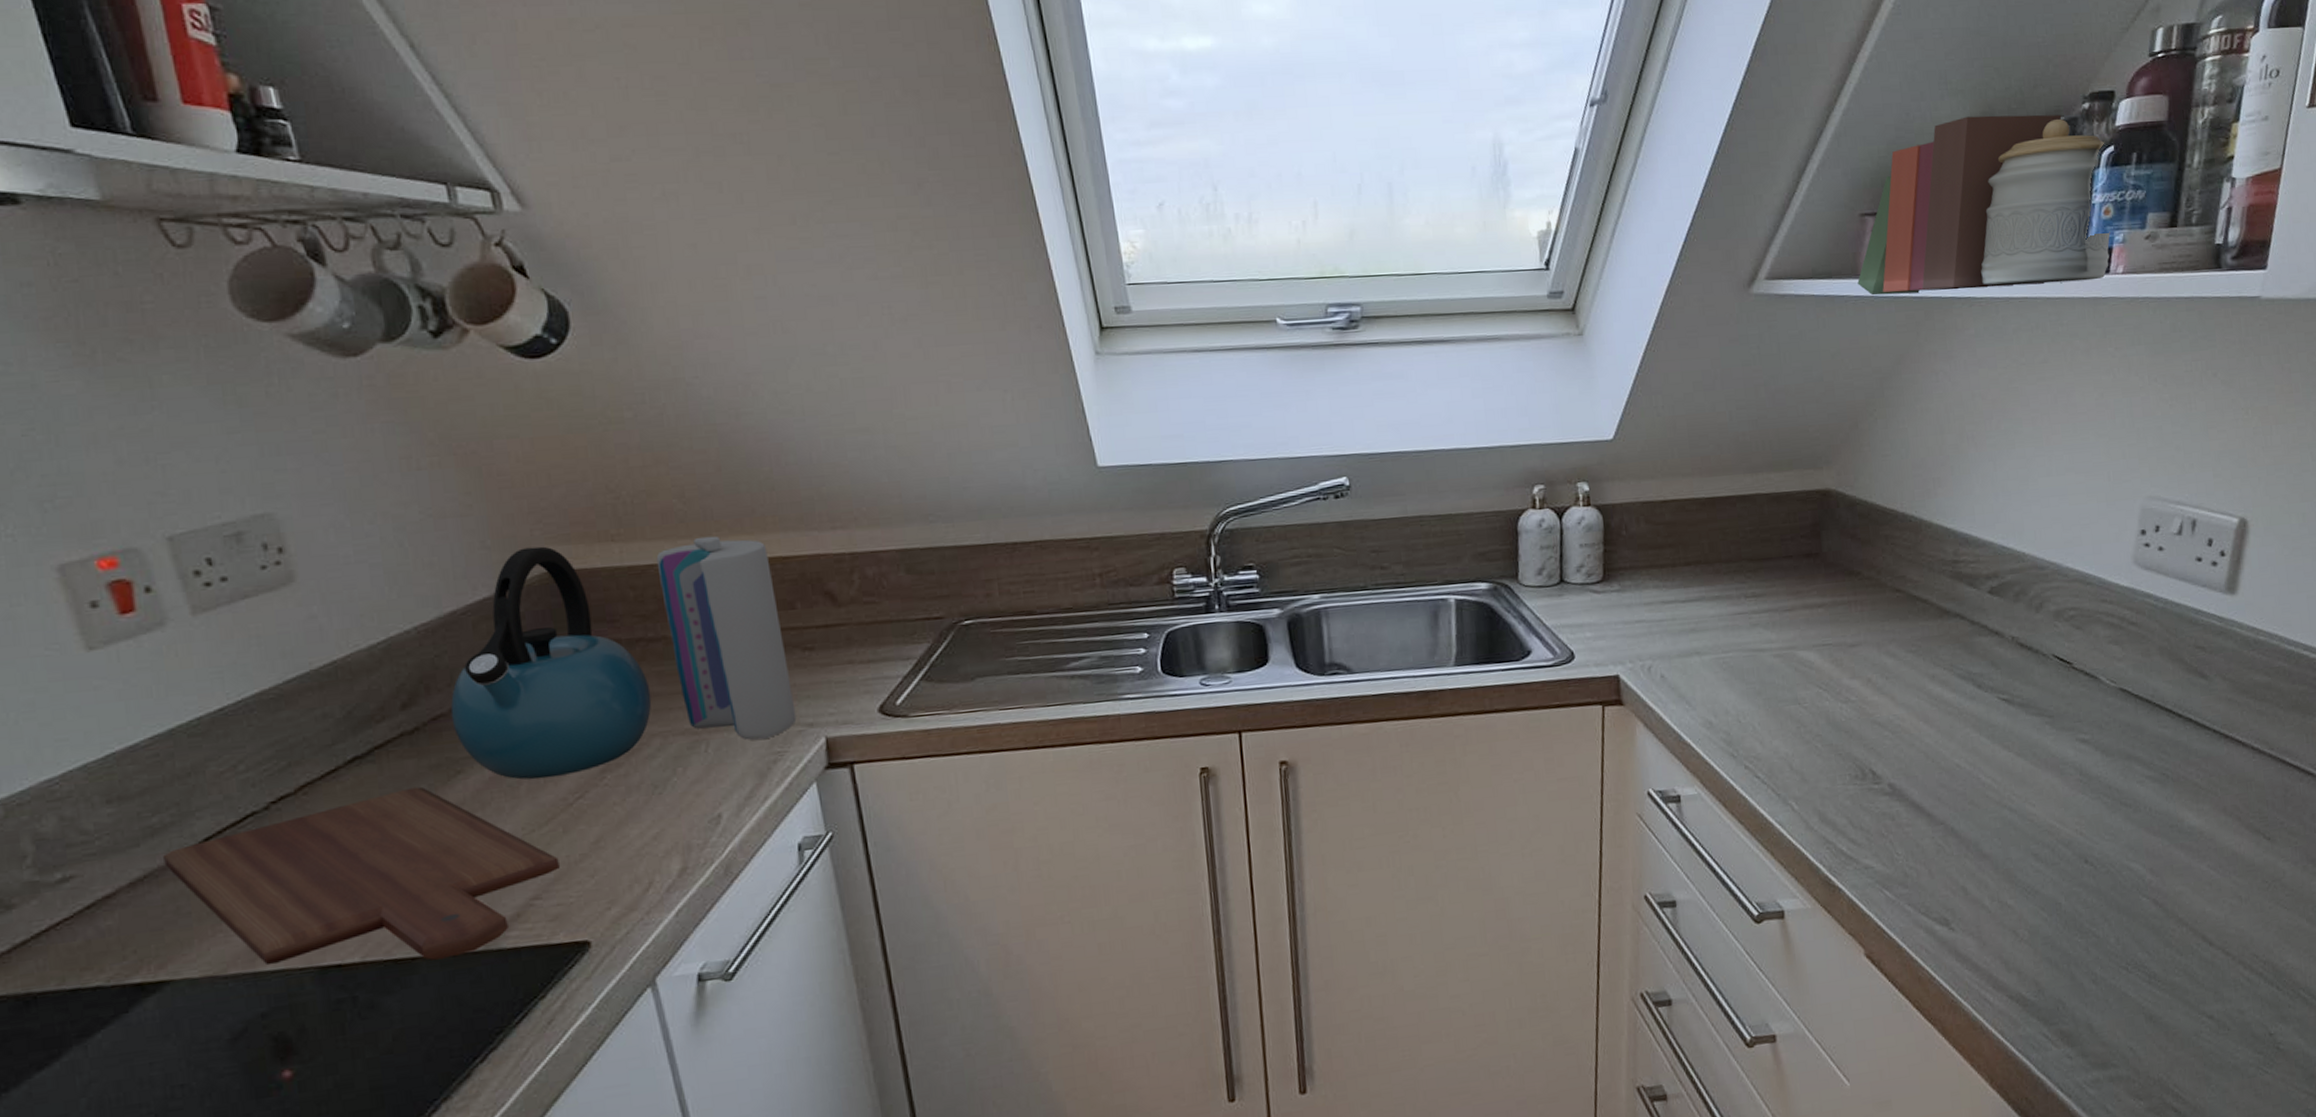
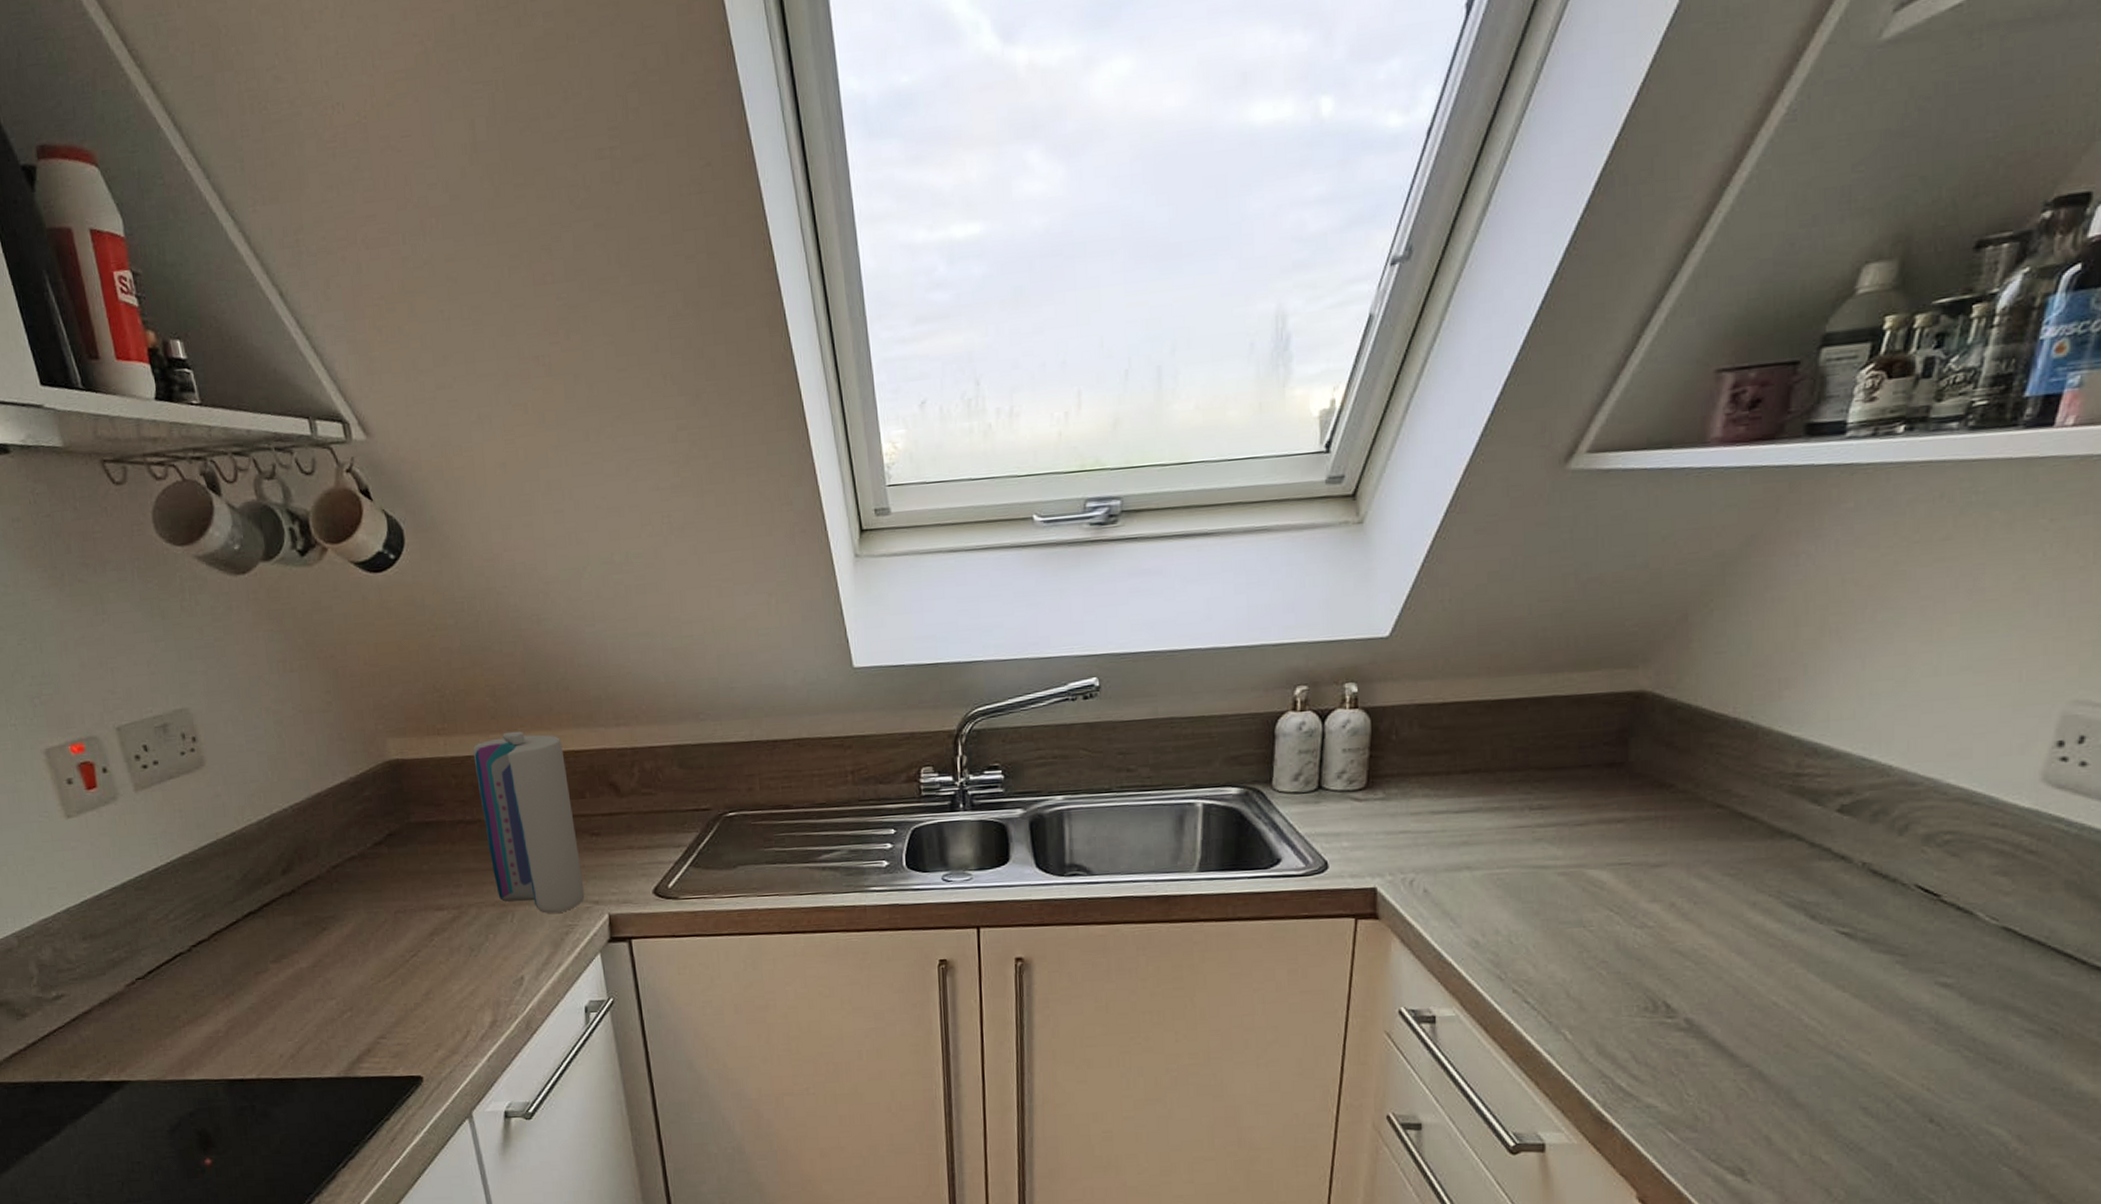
cutting board: present [163,786,560,964] -> none [121,939,399,1082]
kettle: present [450,546,652,780] -> none [317,738,469,938]
books: present [1857,114,2062,296] -> none [1704,229,2010,467]
jar: present [1981,118,2111,286] -> none [1871,234,2069,448]

